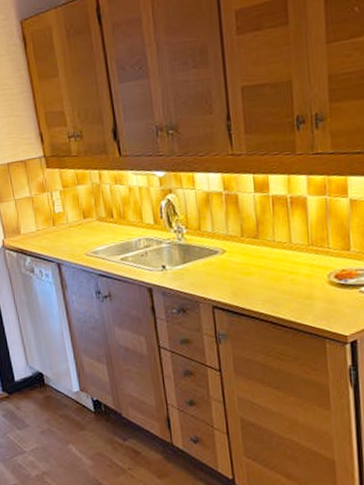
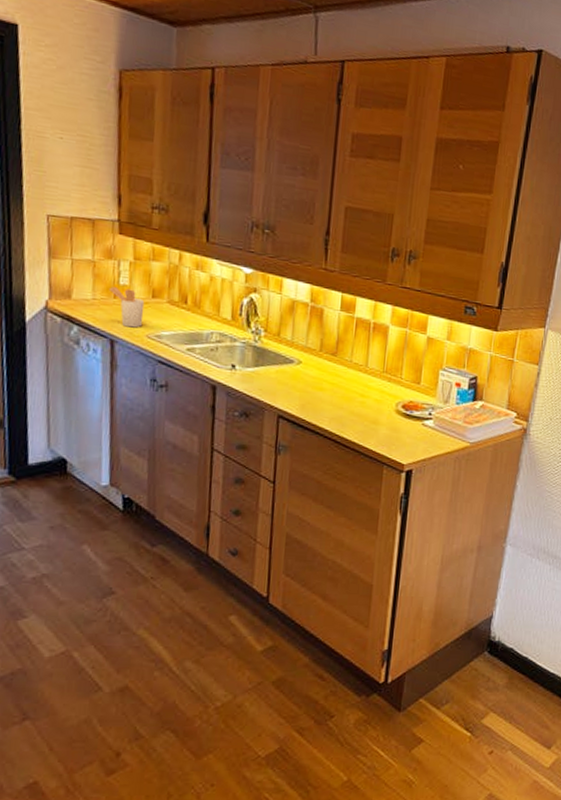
utensil holder: none [48,215,81,250] -> present [109,287,145,328]

